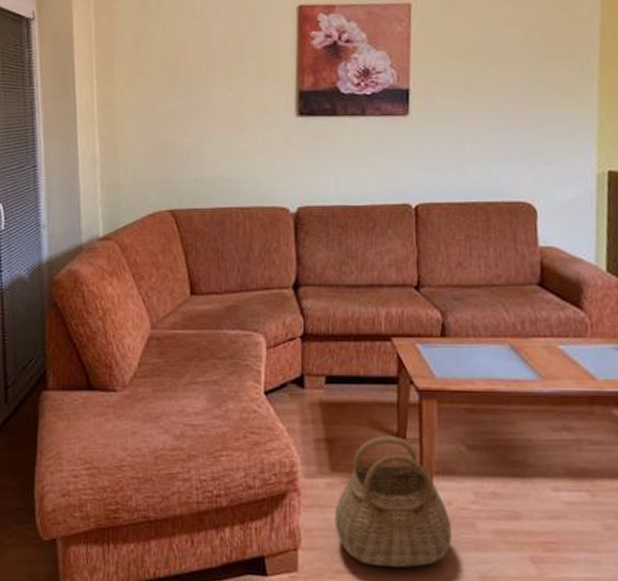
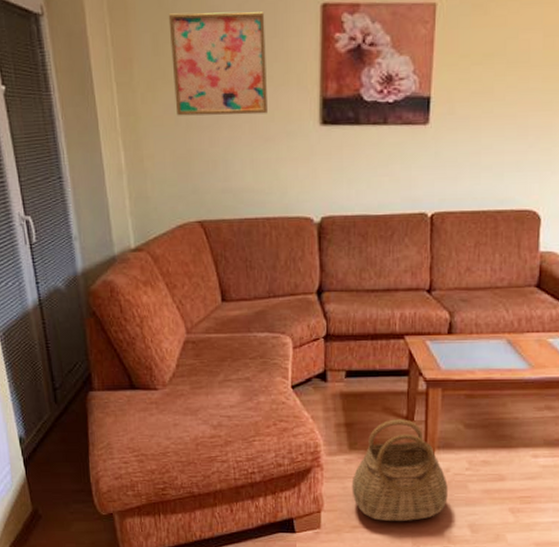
wall art: none [150,13,243,108] -> present [168,11,267,116]

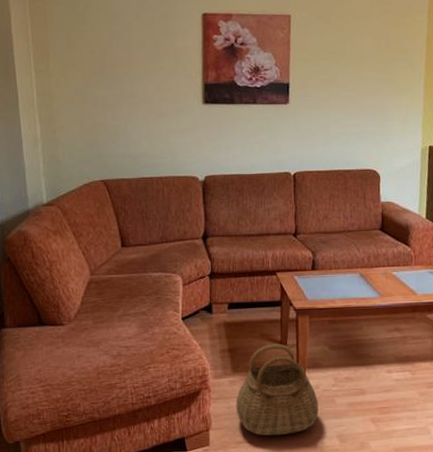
wall art: present [168,11,267,116] -> none [79,18,160,96]

